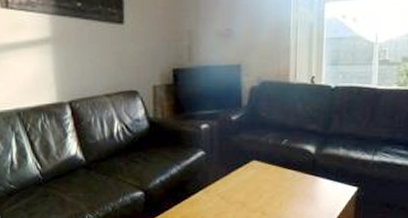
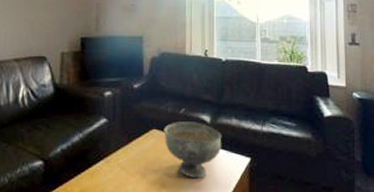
decorative bowl: none [264,152,328,207] -> present [164,122,222,179]

